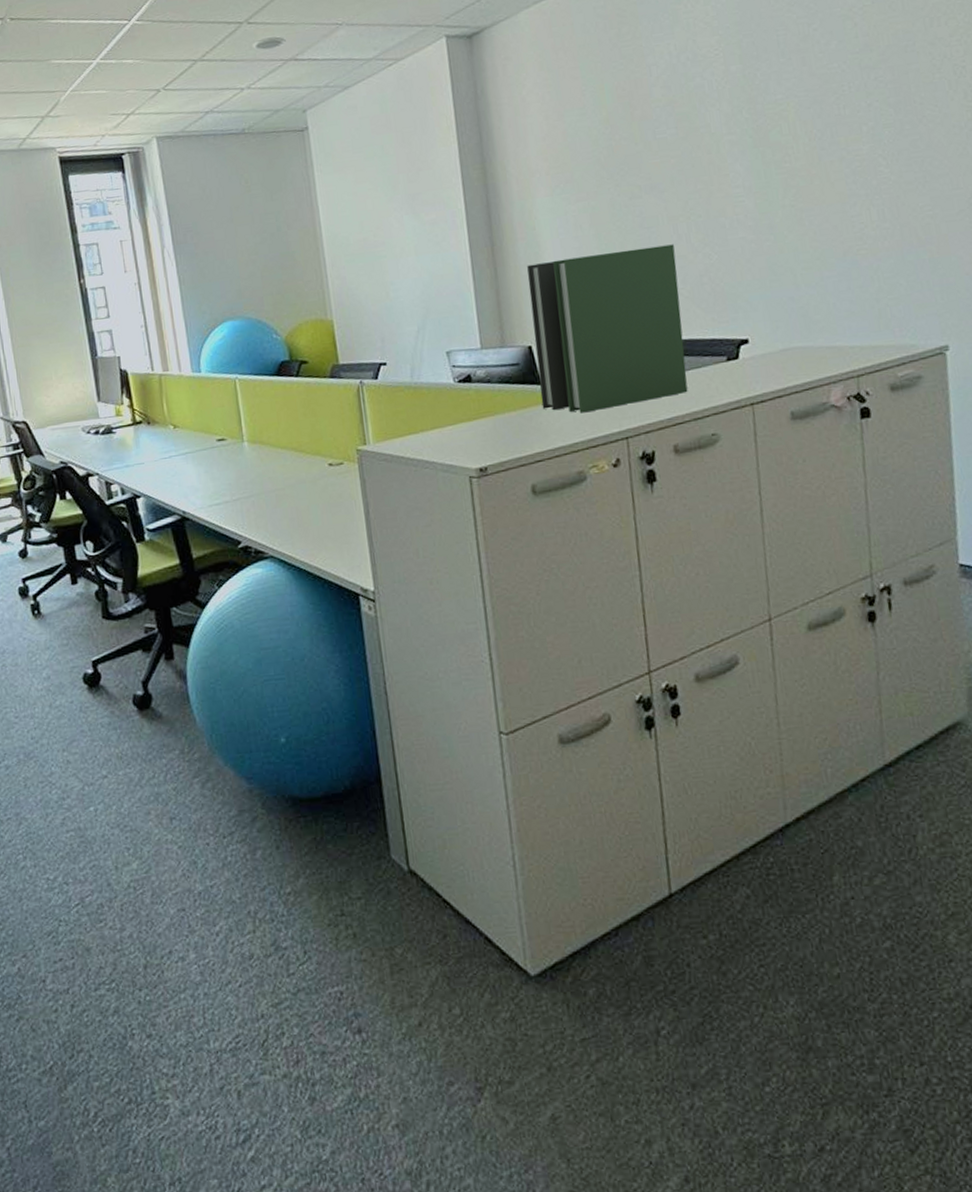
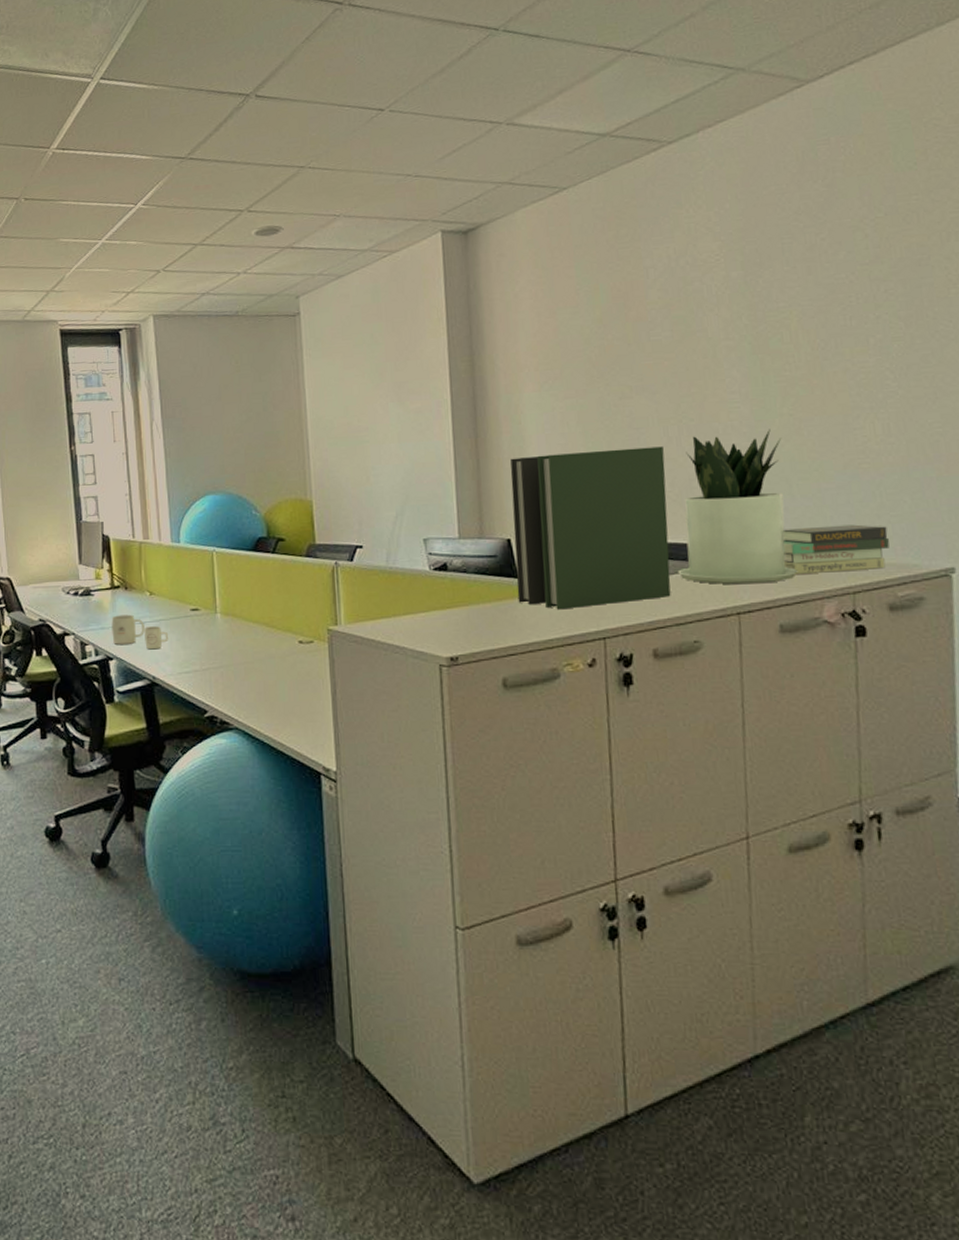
mug: none [136,449,171,482] -> present [111,614,145,645]
mug: none [171,459,197,485] -> present [144,626,169,650]
planter: none [693,221,806,377] -> present [677,429,798,585]
books: none [789,309,889,362] -> present [782,524,890,574]

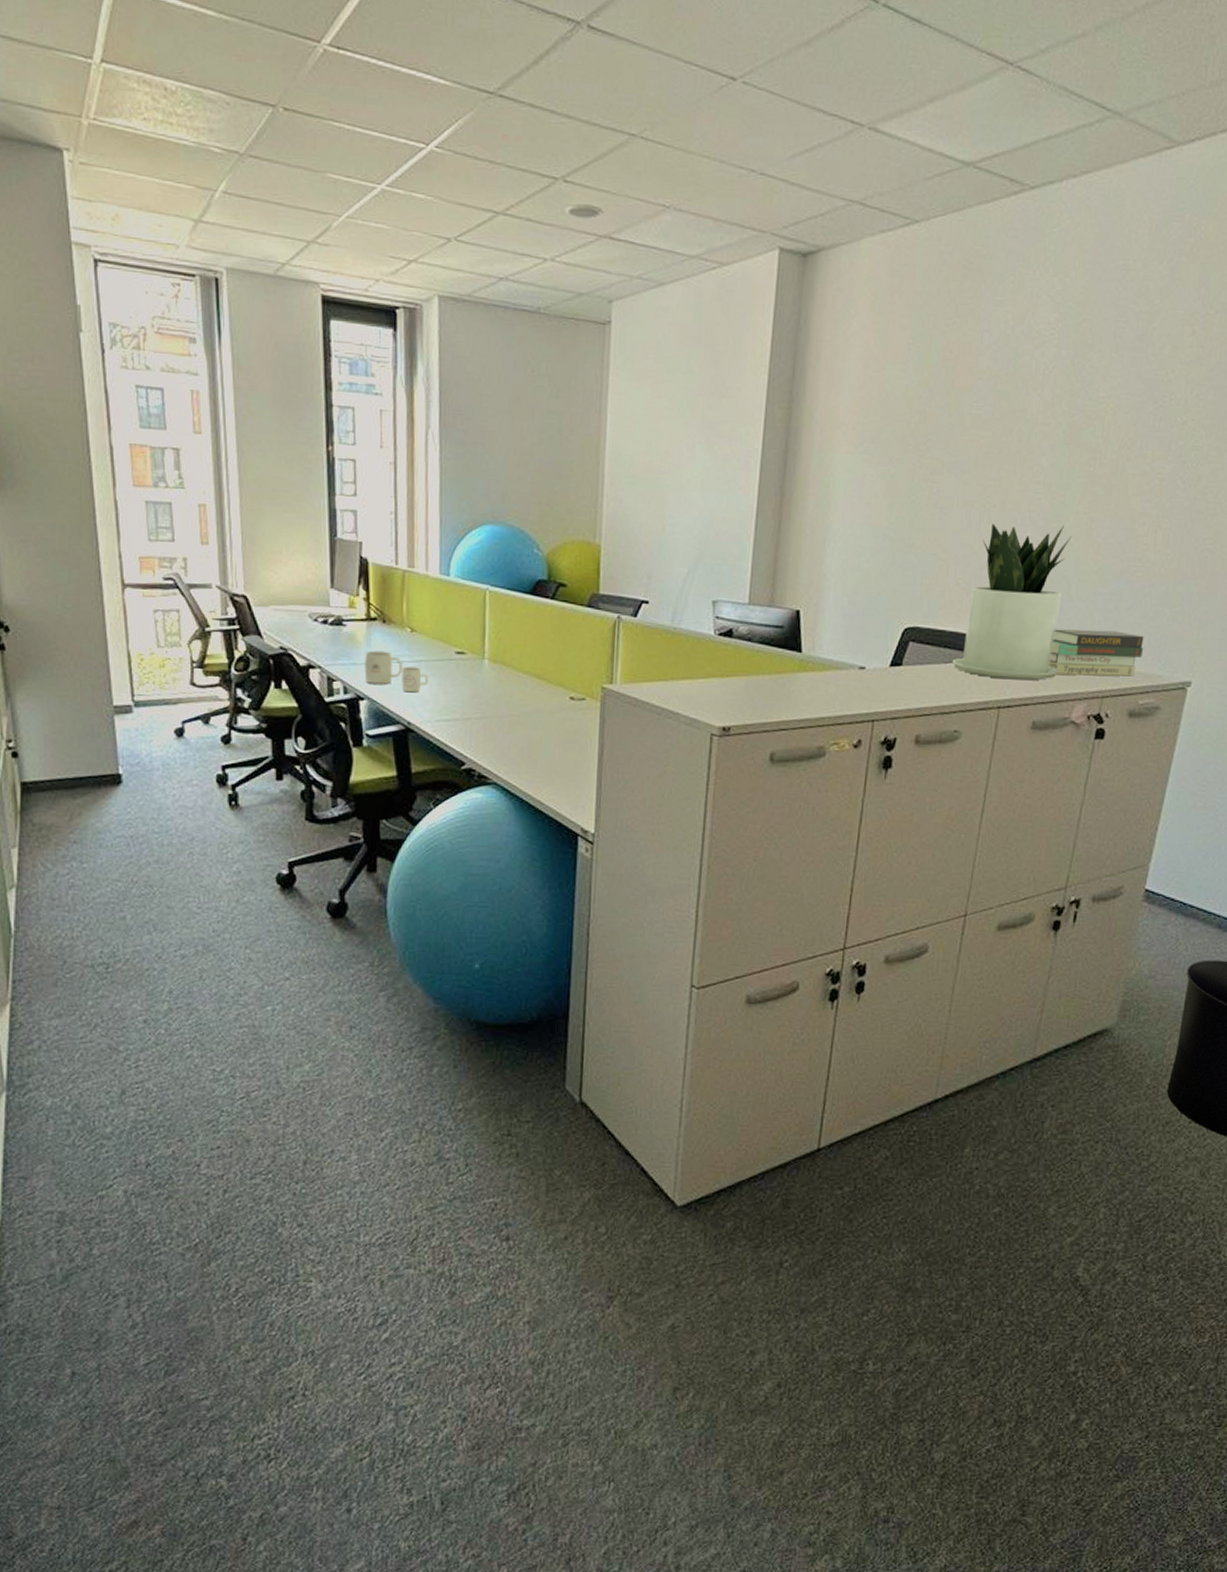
binder: present [510,446,671,610] -> none [797,524,962,689]

